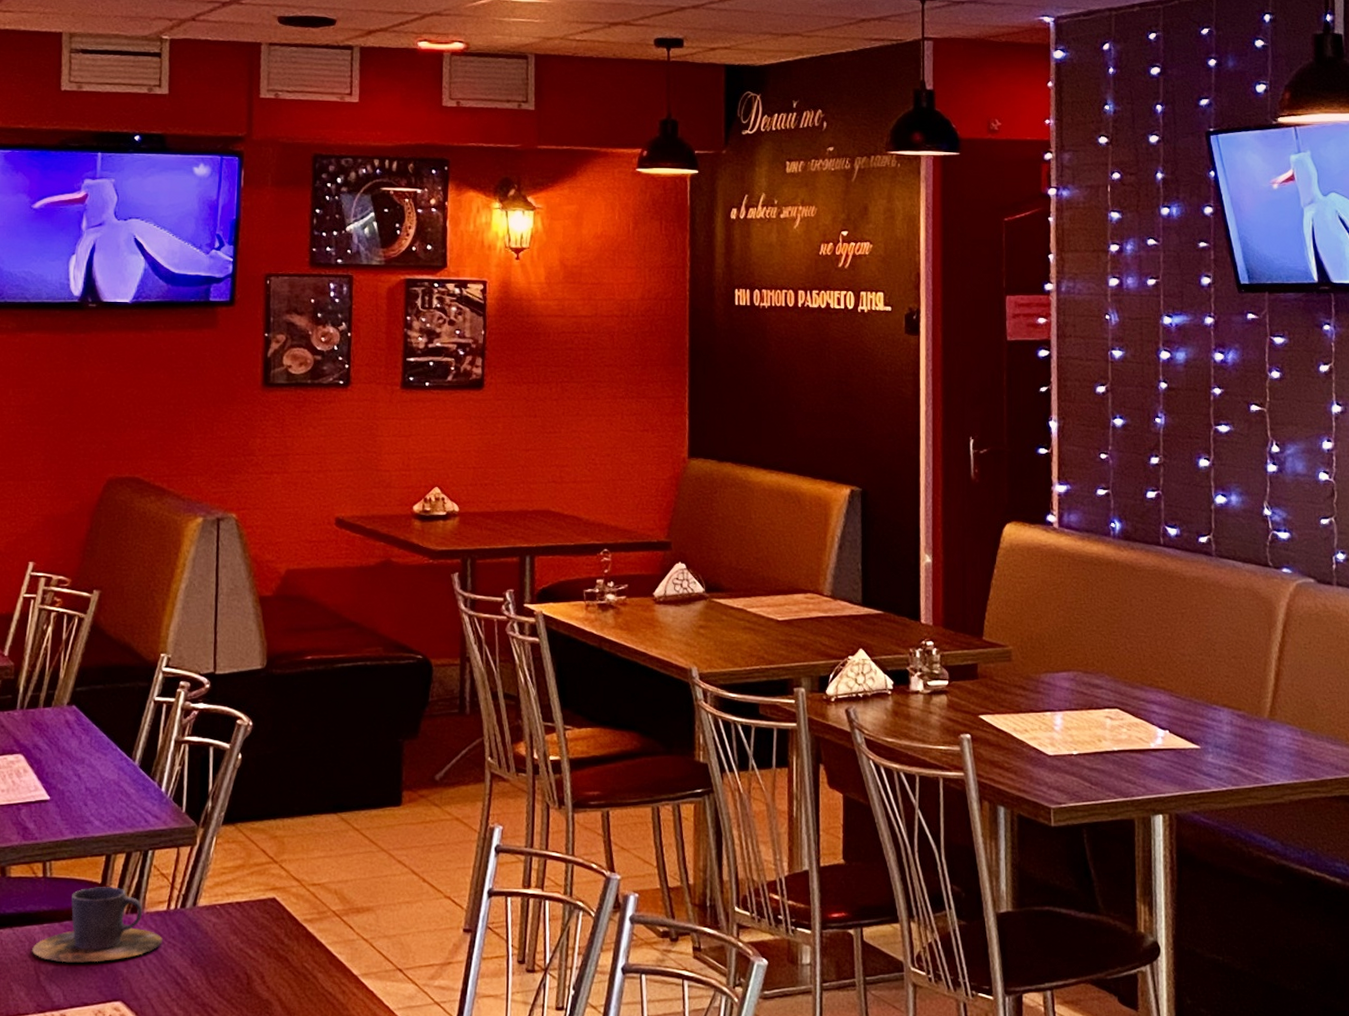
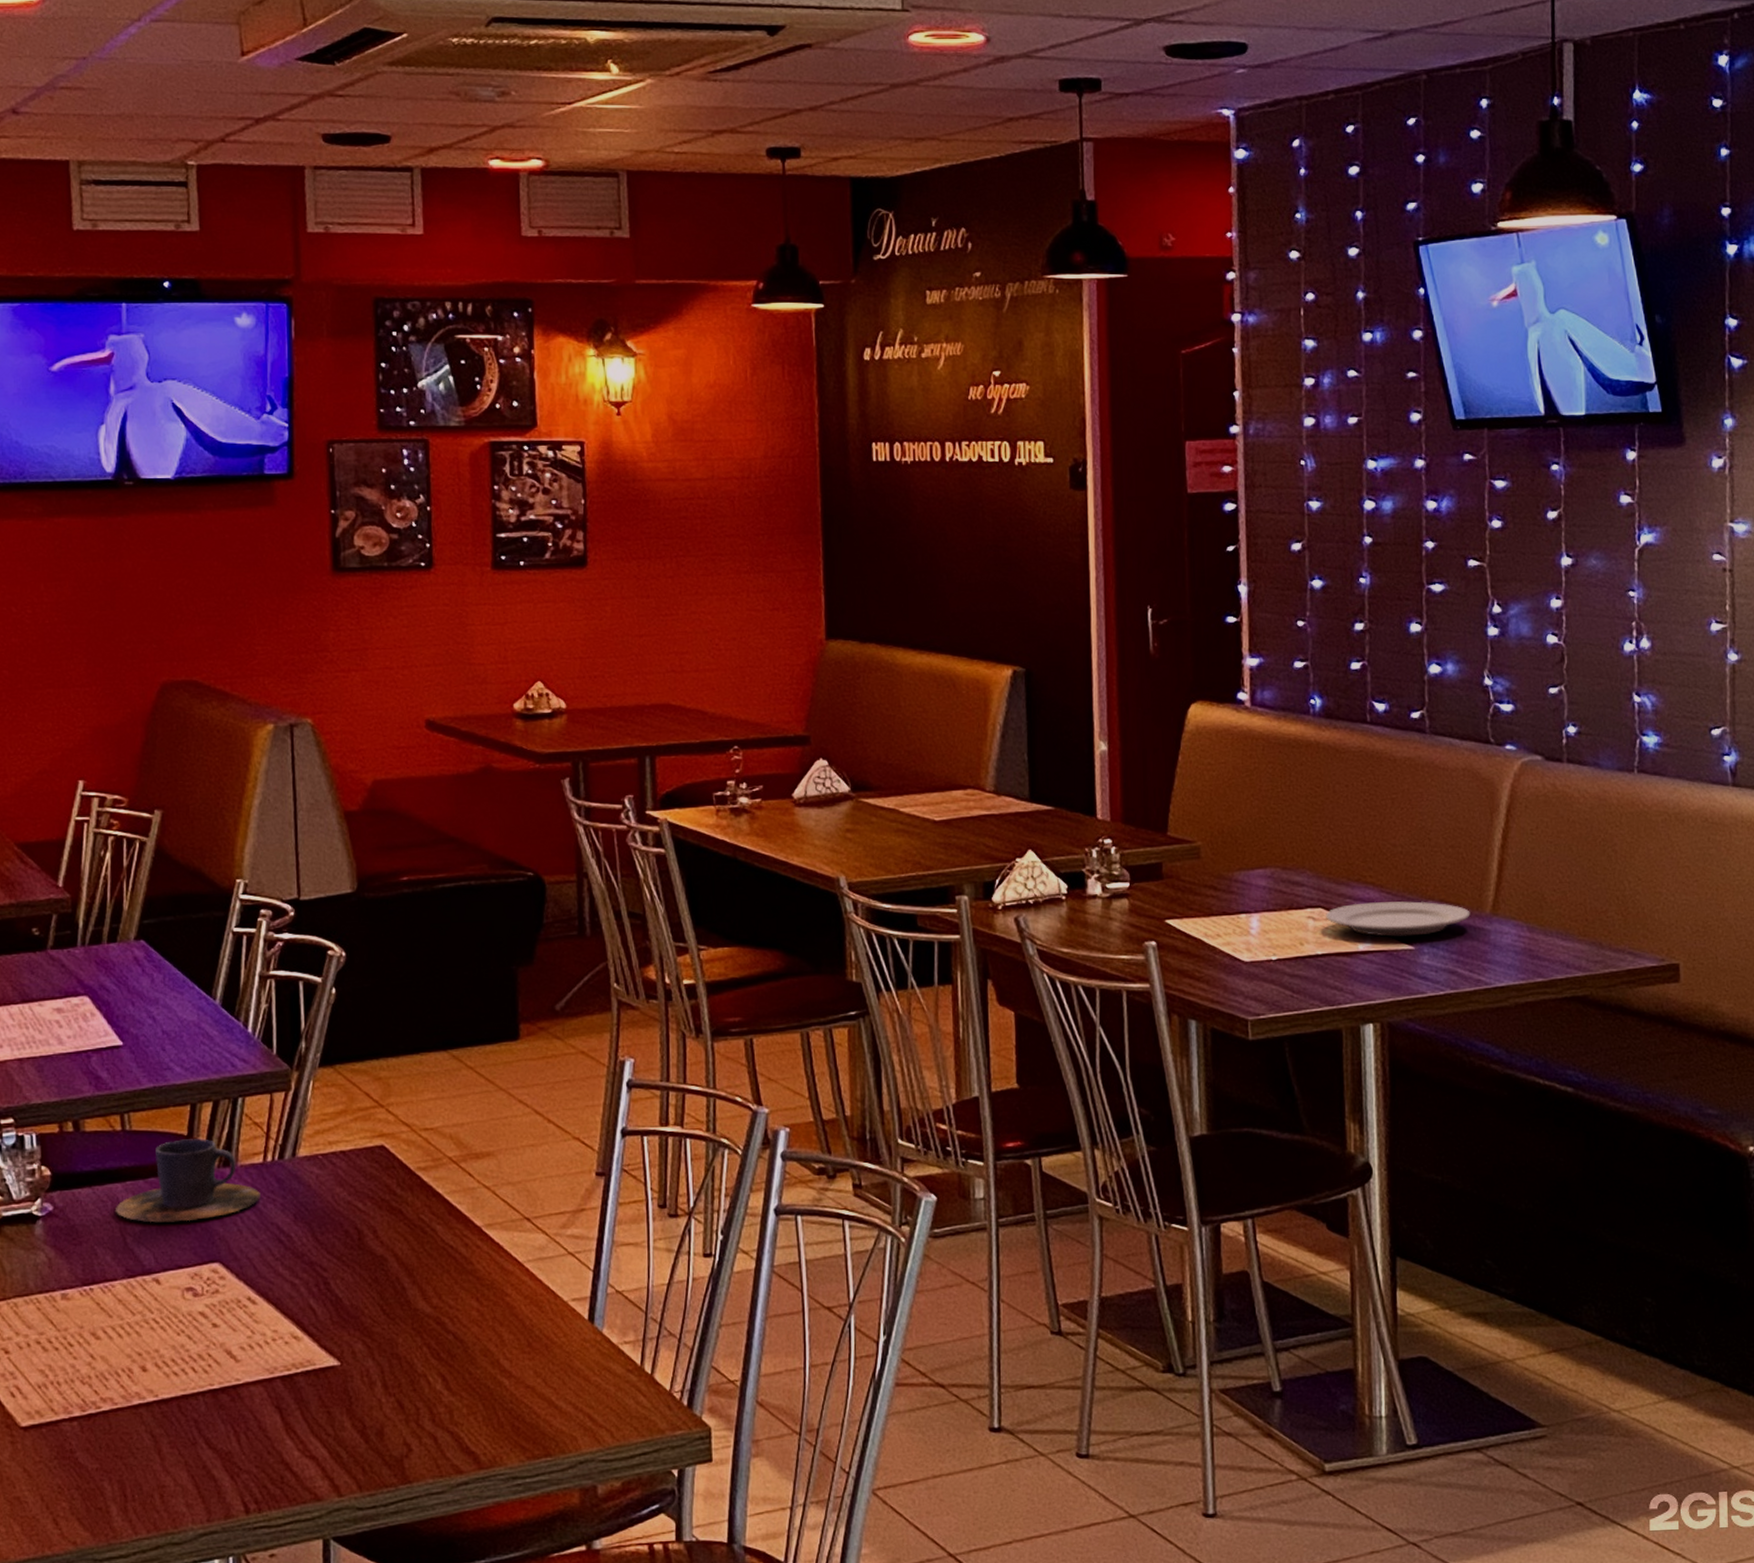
plate: none [1122,705,1250,736] -> present [1326,901,1470,937]

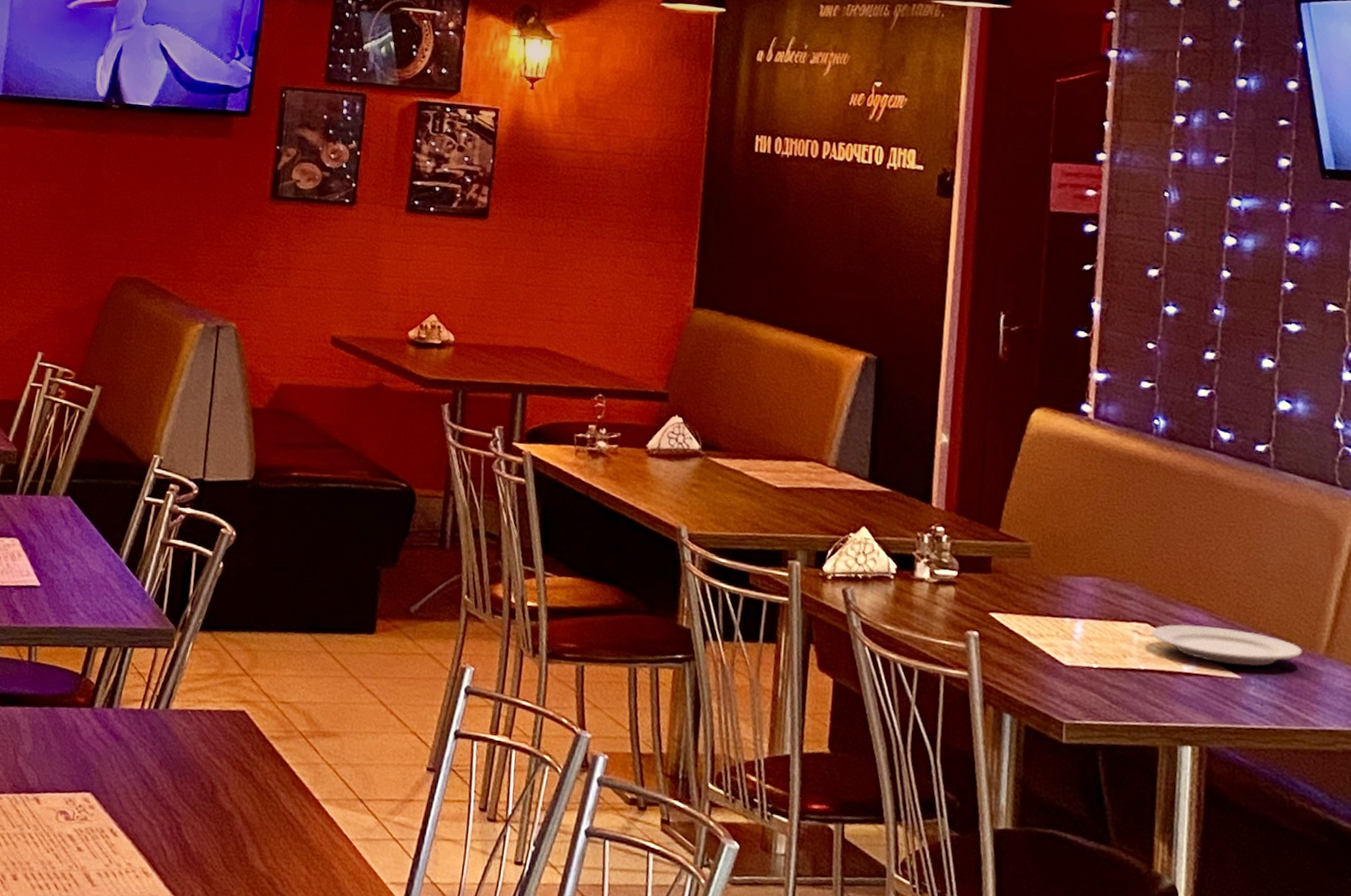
cup: present [116,1139,261,1223] -> none [13,677,135,752]

